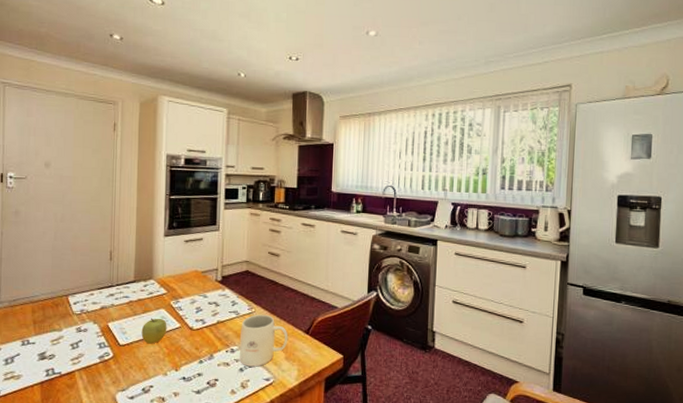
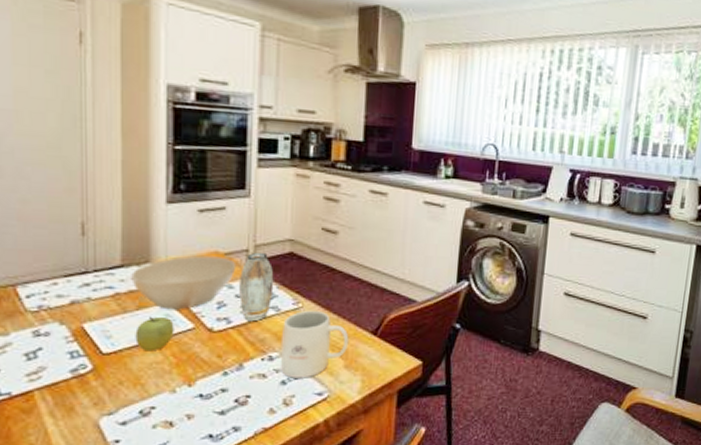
bowl: none [140,273,210,314] -> present [131,255,237,310]
vase: none [211,270,235,323] -> present [239,252,274,322]

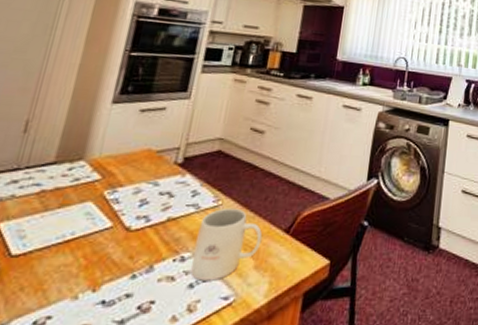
bowl: present [131,255,237,310] -> none [60,153,166,208]
fruit: present [135,316,174,352] -> none [48,214,93,253]
vase: present [239,252,274,322] -> none [162,150,200,220]

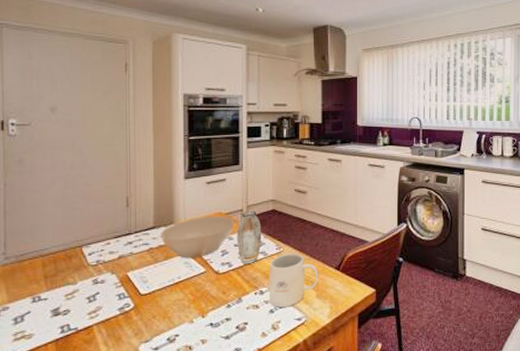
bowl: none [60,153,166,208] -> present [161,216,235,259]
vase: none [162,150,200,220] -> present [237,211,262,265]

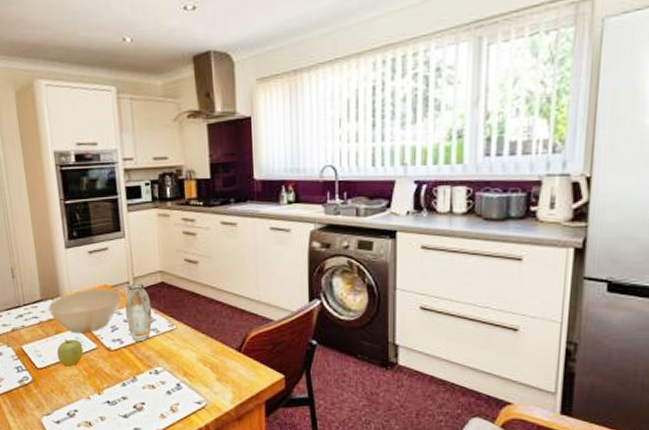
fruit: none [164,264,191,292] -> present [56,338,84,367]
mug: present [268,253,319,308] -> none [162,331,218,389]

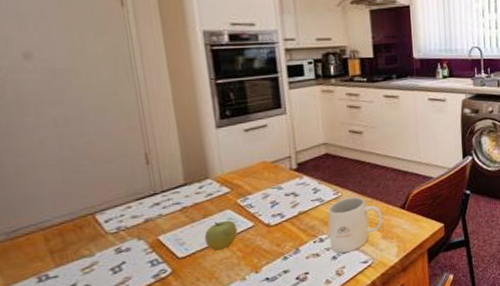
bowl: present [48,289,122,334] -> none [194,165,283,214]
vase: present [125,283,152,342] -> none [286,156,316,214]
mug: none [162,331,218,389] -> present [327,196,384,254]

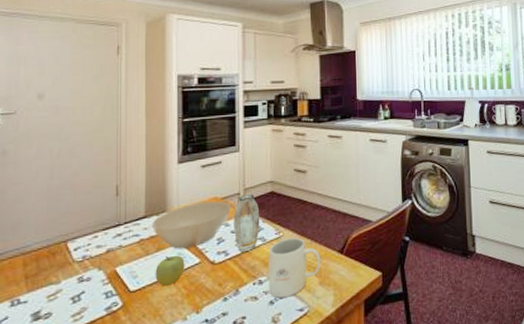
bowl: none [194,165,283,214] -> present [152,201,231,249]
vase: none [286,156,316,214] -> present [234,194,260,252]

